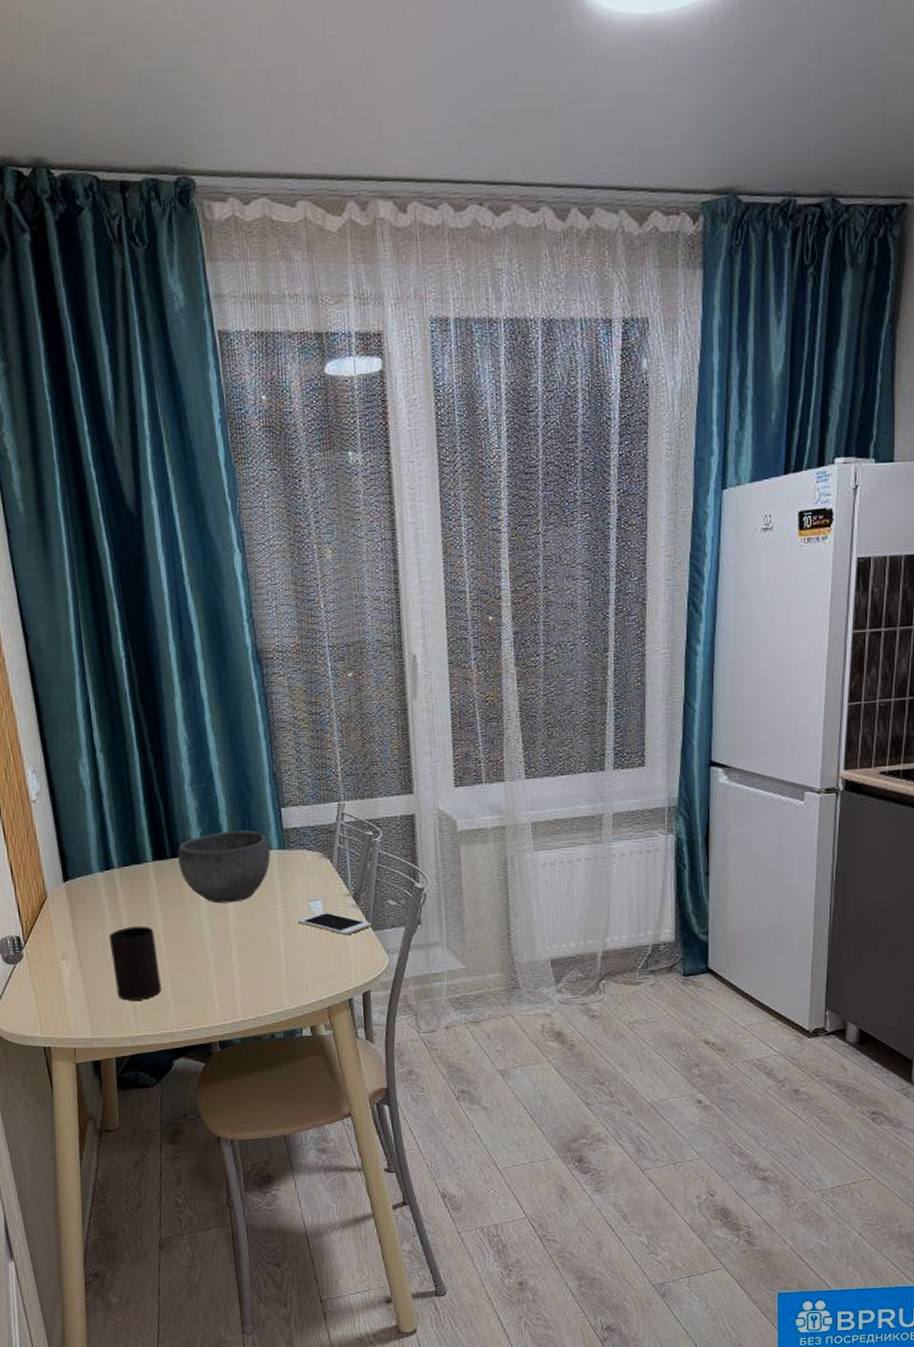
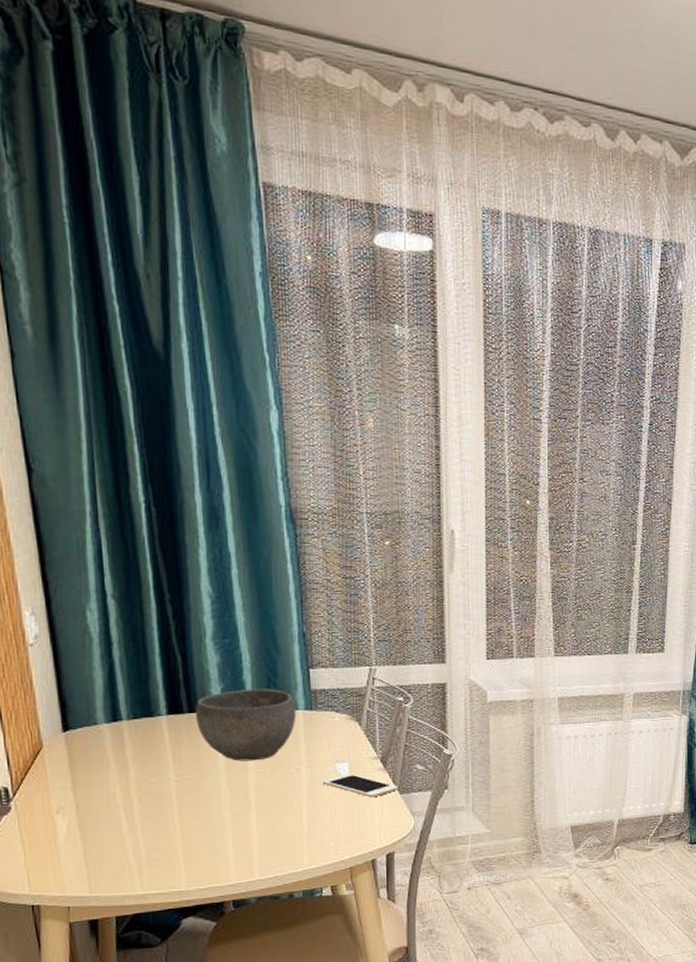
cup: present [108,926,161,1001] -> none [113,781,171,858]

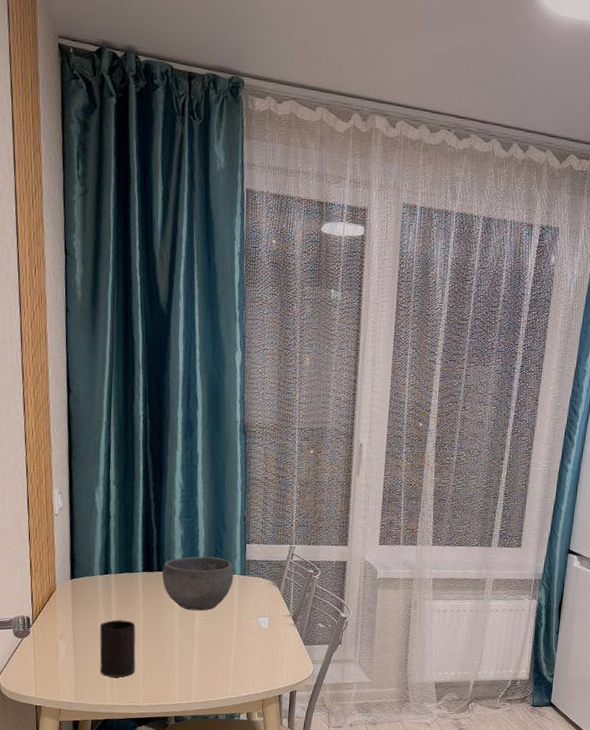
cup: none [113,781,171,858] -> present [99,620,136,678]
cell phone: present [323,774,398,798] -> none [248,626,304,647]

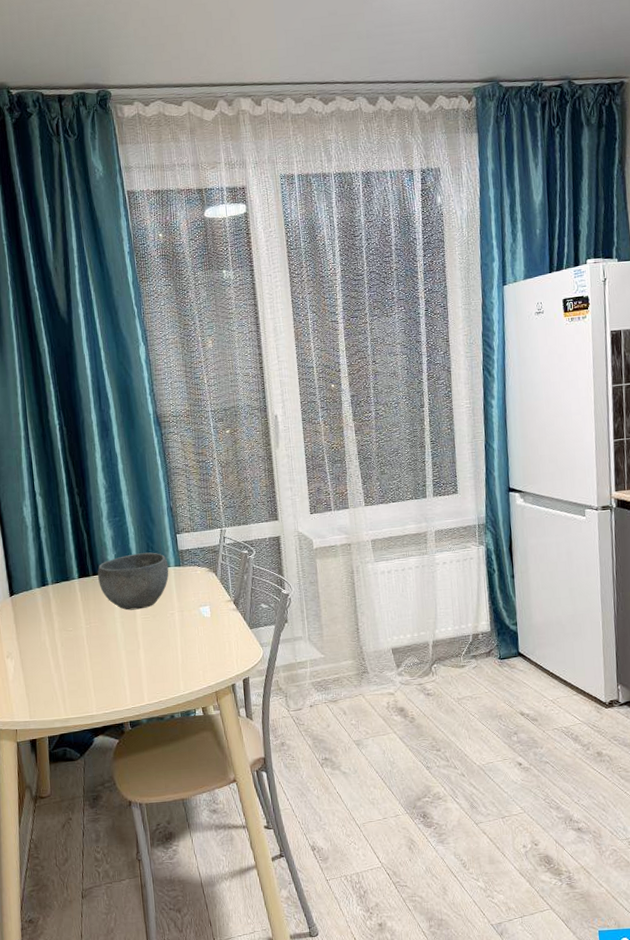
cup: present [99,620,136,678] -> none [44,629,85,690]

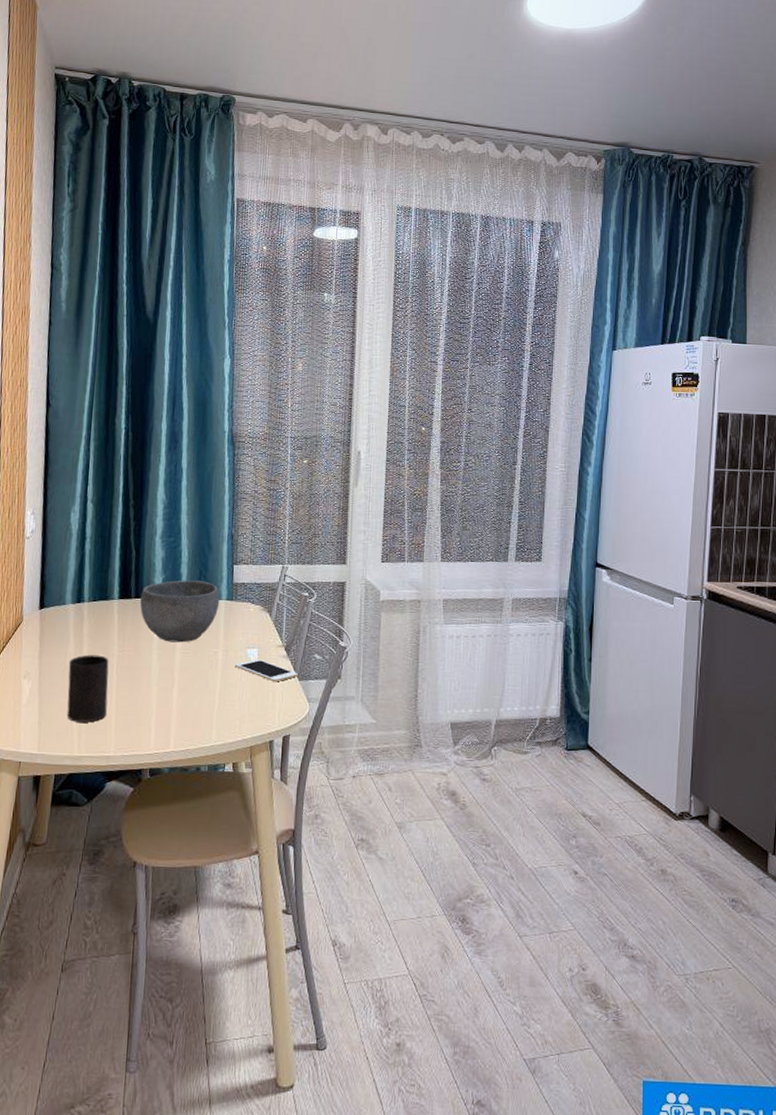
cup: none [44,629,85,690] -> present [67,655,109,723]
cell phone: none [191,615,249,633] -> present [235,659,298,682]

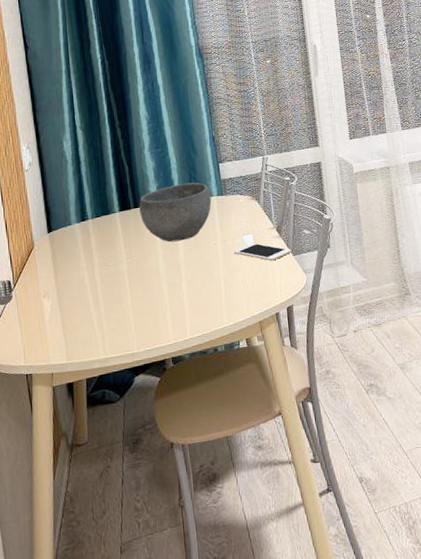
cup: present [67,655,109,723] -> none [83,264,125,329]

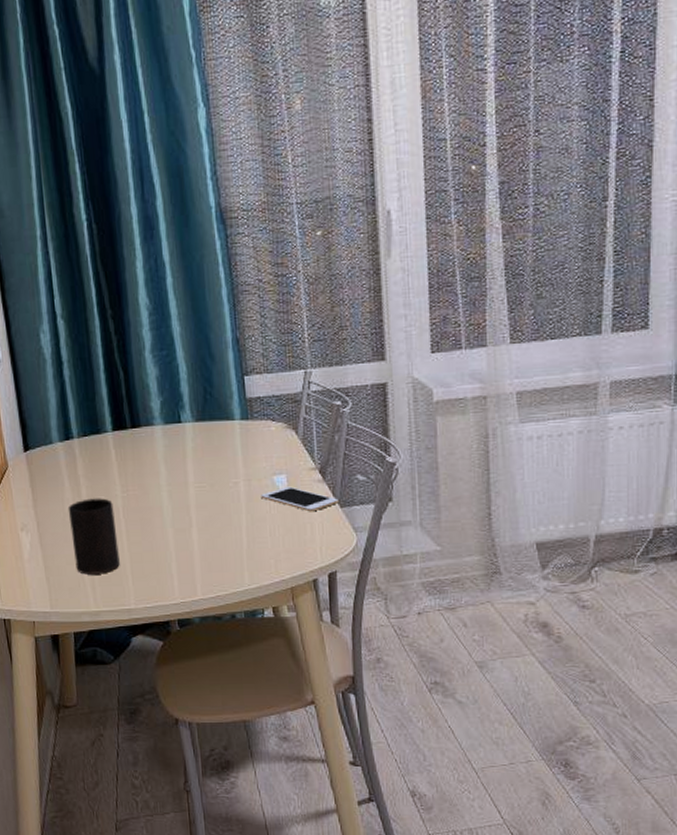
cup: none [83,264,125,329] -> present [68,498,120,575]
bowl: present [139,182,212,242] -> none [137,399,233,476]

